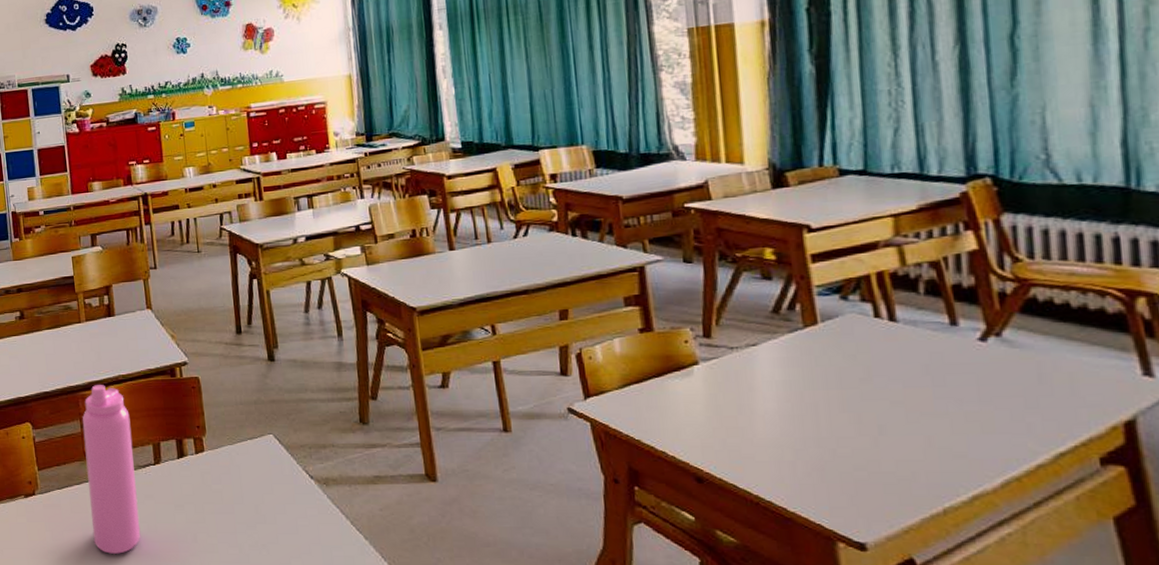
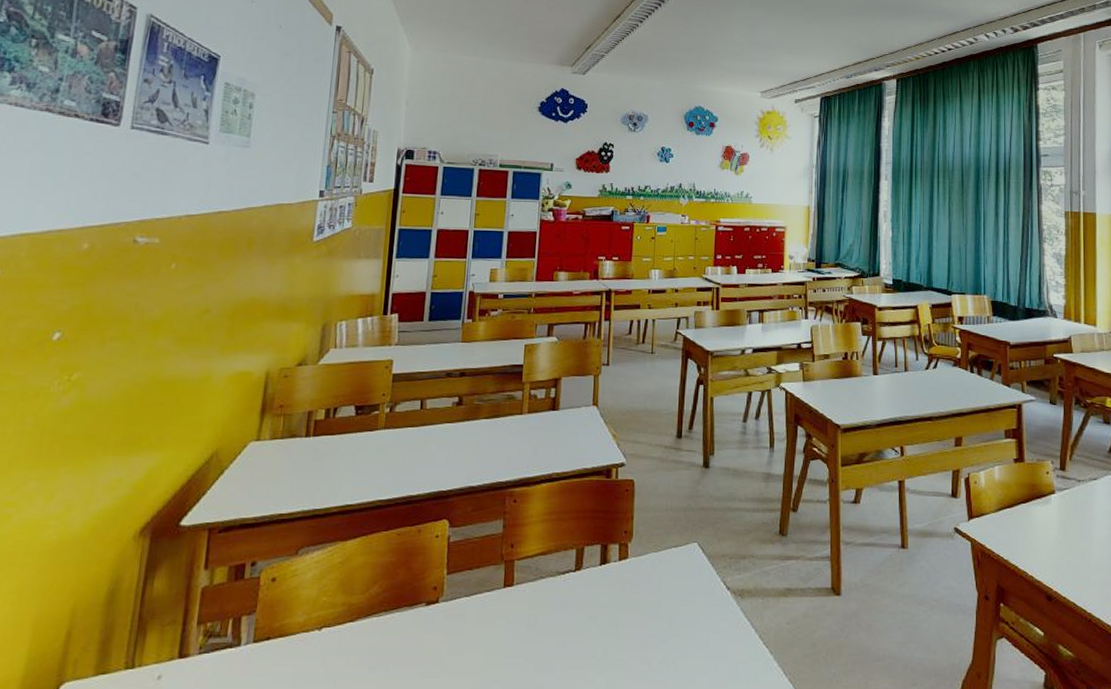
water bottle: present [82,385,141,554] -> none [495,482,558,671]

